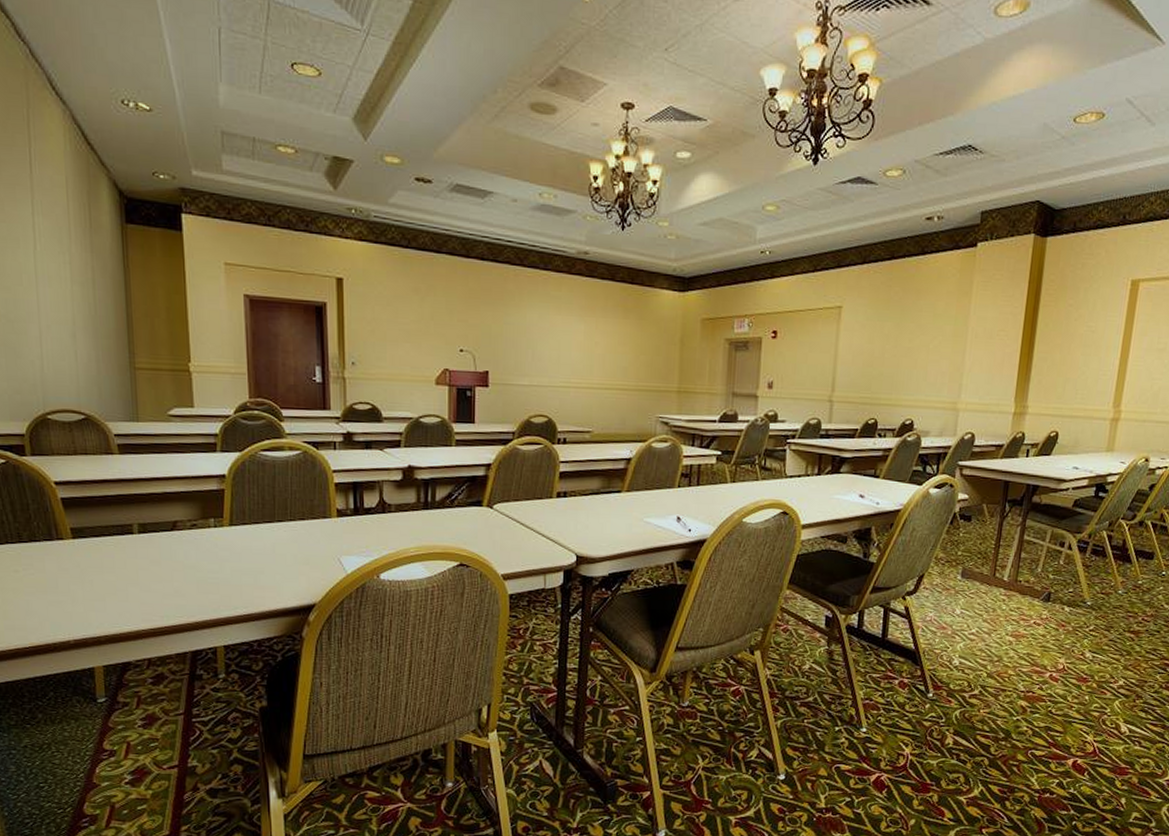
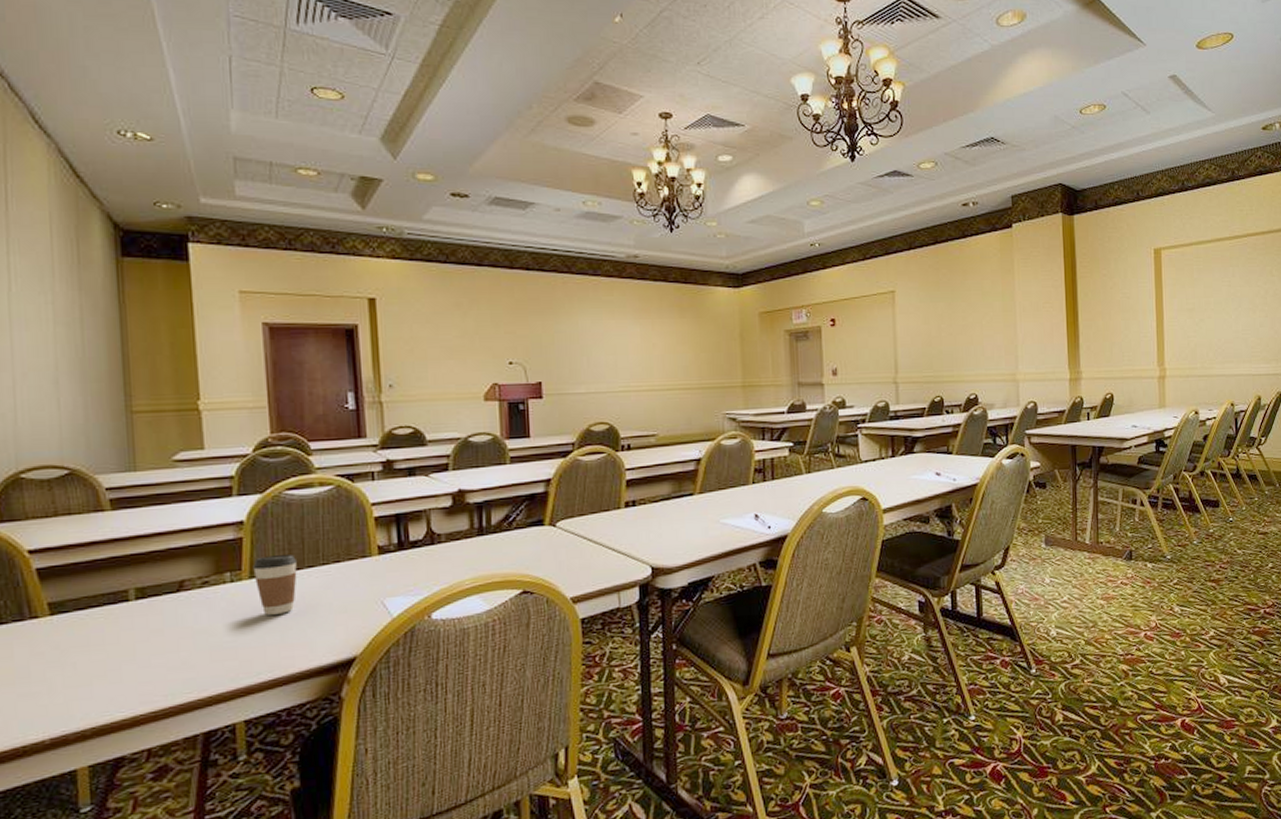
coffee cup: none [232,508,269,560] -> present [253,555,297,615]

